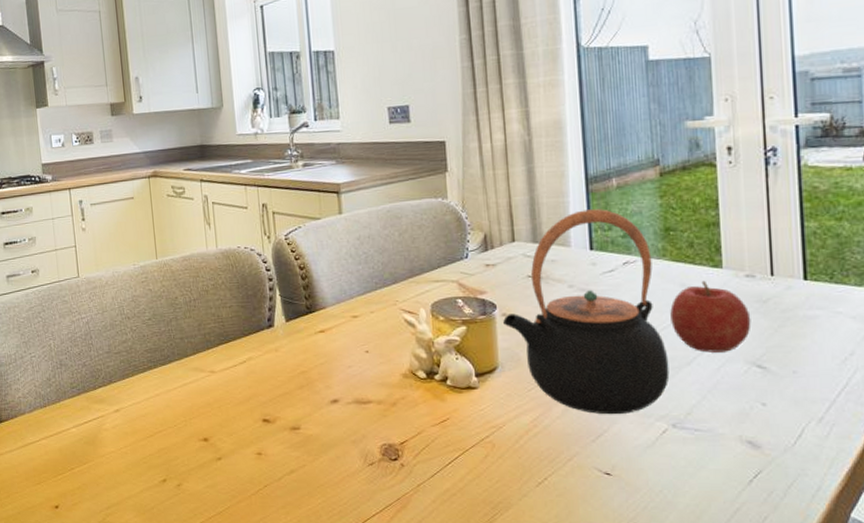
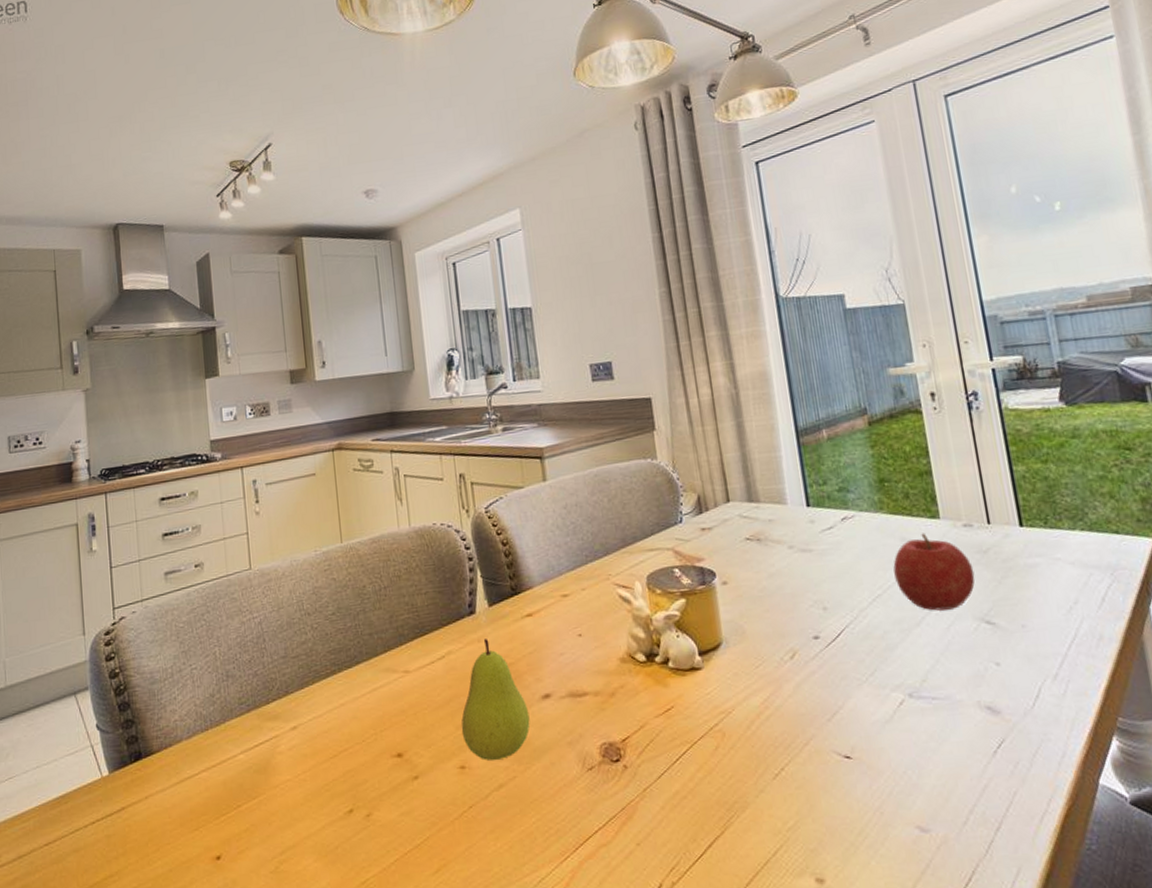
fruit: none [259,348,319,450] -> present [461,637,530,761]
teapot: present [503,209,670,415] -> none [724,462,900,689]

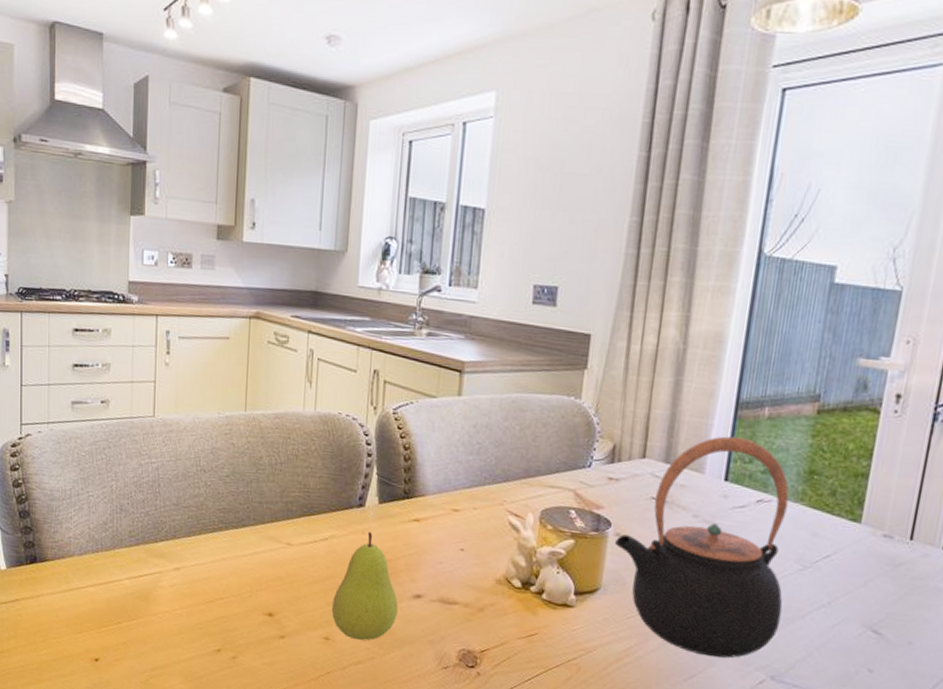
teapot: none [724,462,900,689] -> present [615,436,789,658]
fruit: present [893,533,975,611] -> none [793,533,879,612]

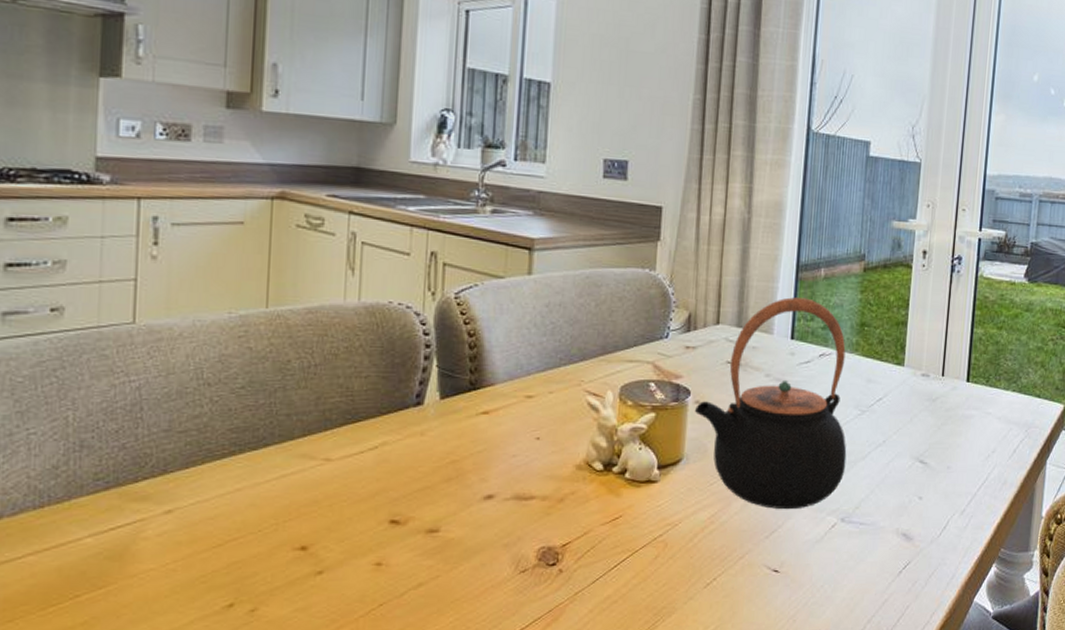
fruit: present [331,531,398,641] -> none [384,431,466,558]

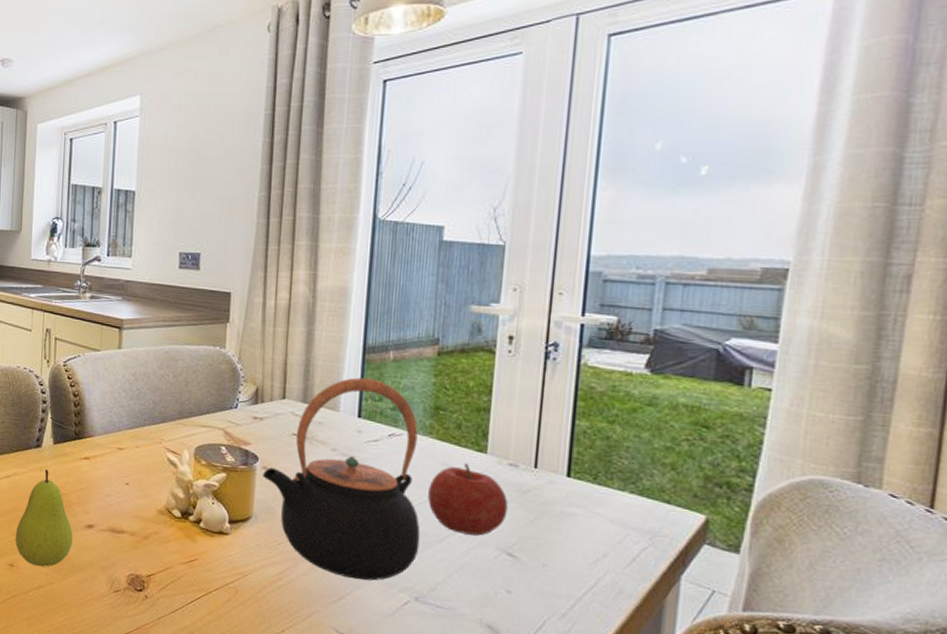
fruit: none [384,431,466,558] -> present [15,468,73,567]
fruit: none [853,377,921,448] -> present [428,463,509,536]

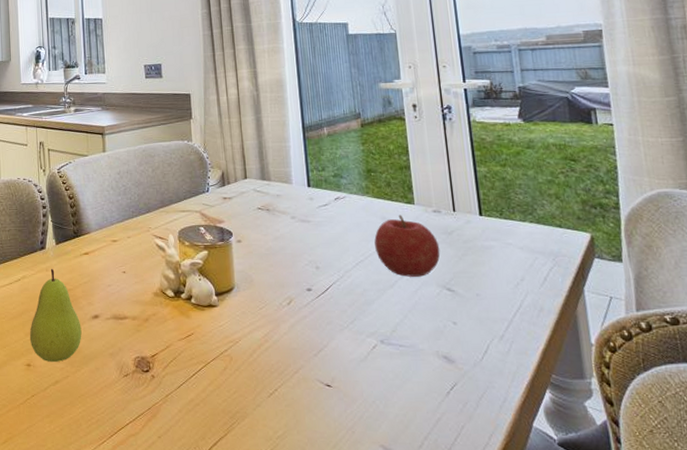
teapot: present [263,377,421,581] -> none [238,153,377,332]

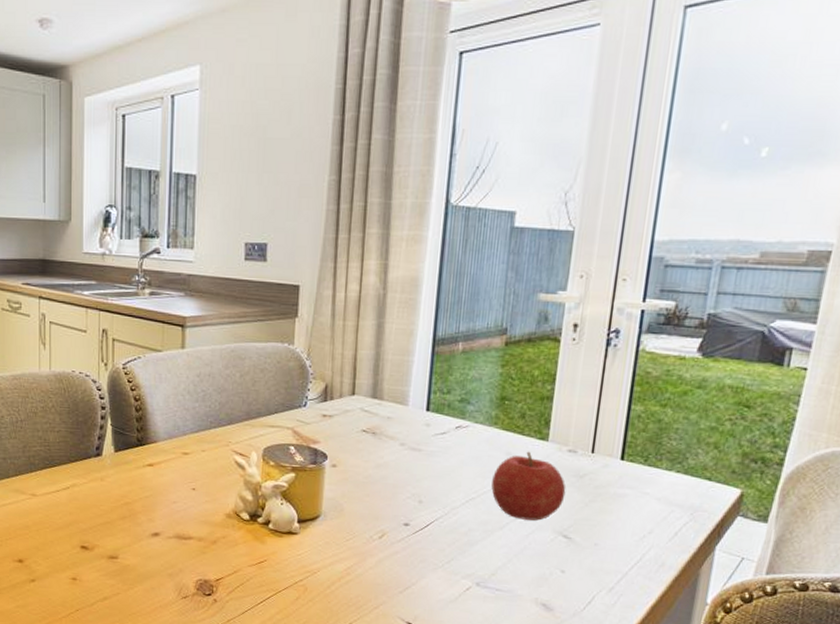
fruit: present [29,268,82,362] -> none [77,478,138,578]

